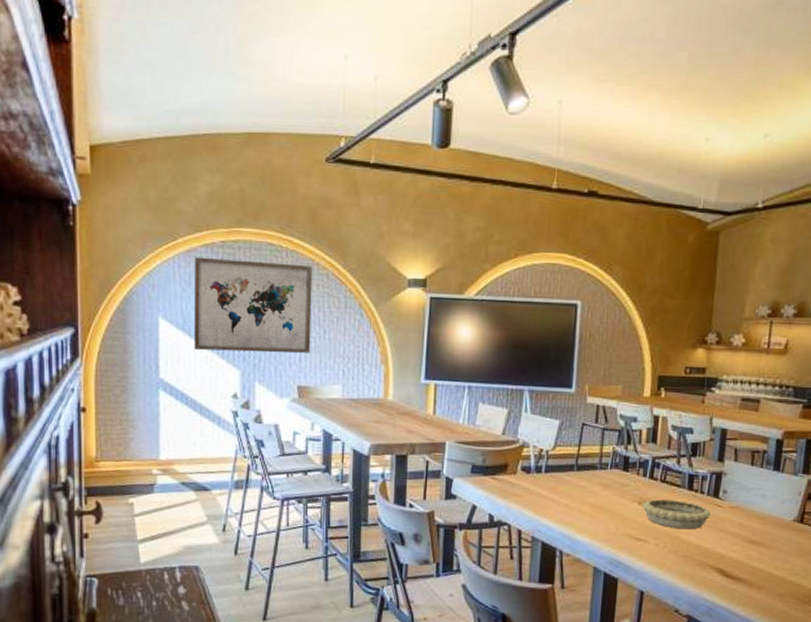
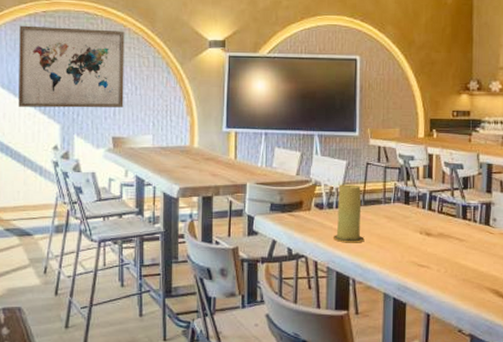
candle: none [539,446,576,512] -> present [332,184,365,243]
decorative bowl: present [642,499,712,530] -> none [423,229,484,255]

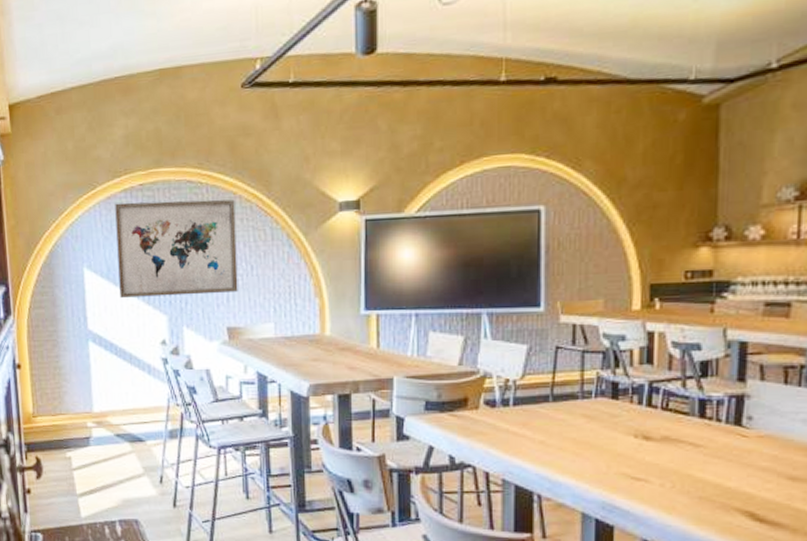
candle: present [332,184,365,243] -> none [509,375,554,450]

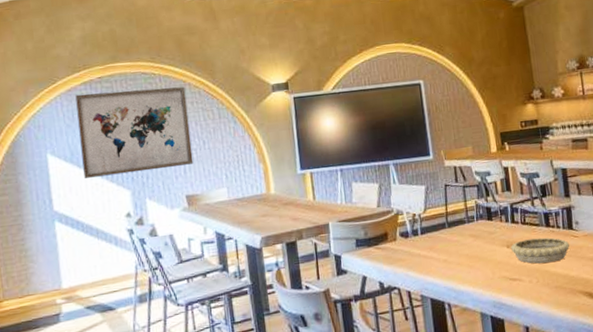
decorative bowl: none [639,431,733,465] -> present [510,237,570,264]

